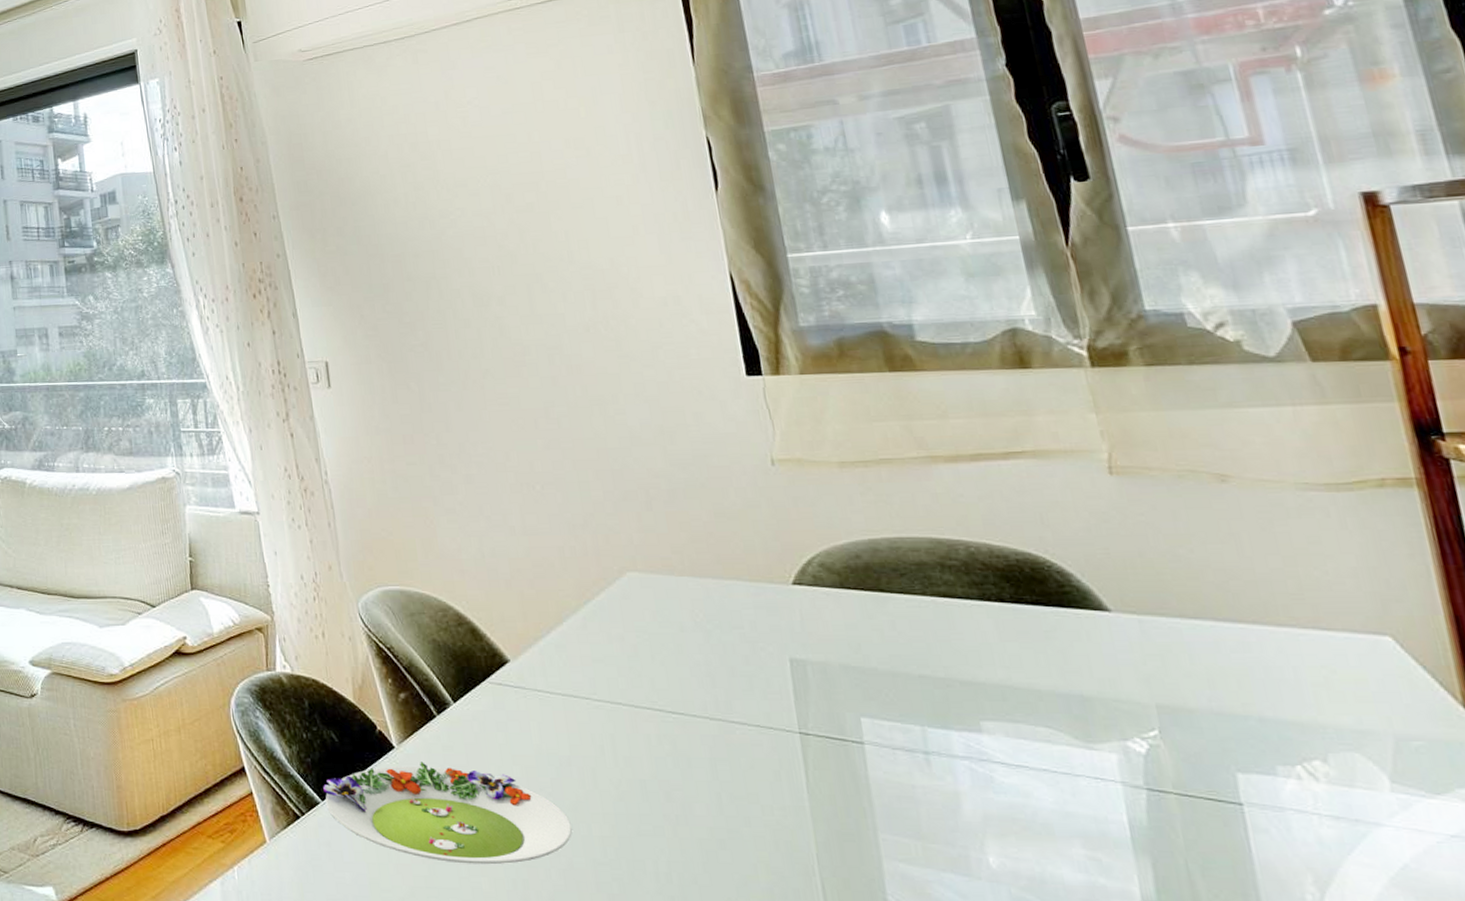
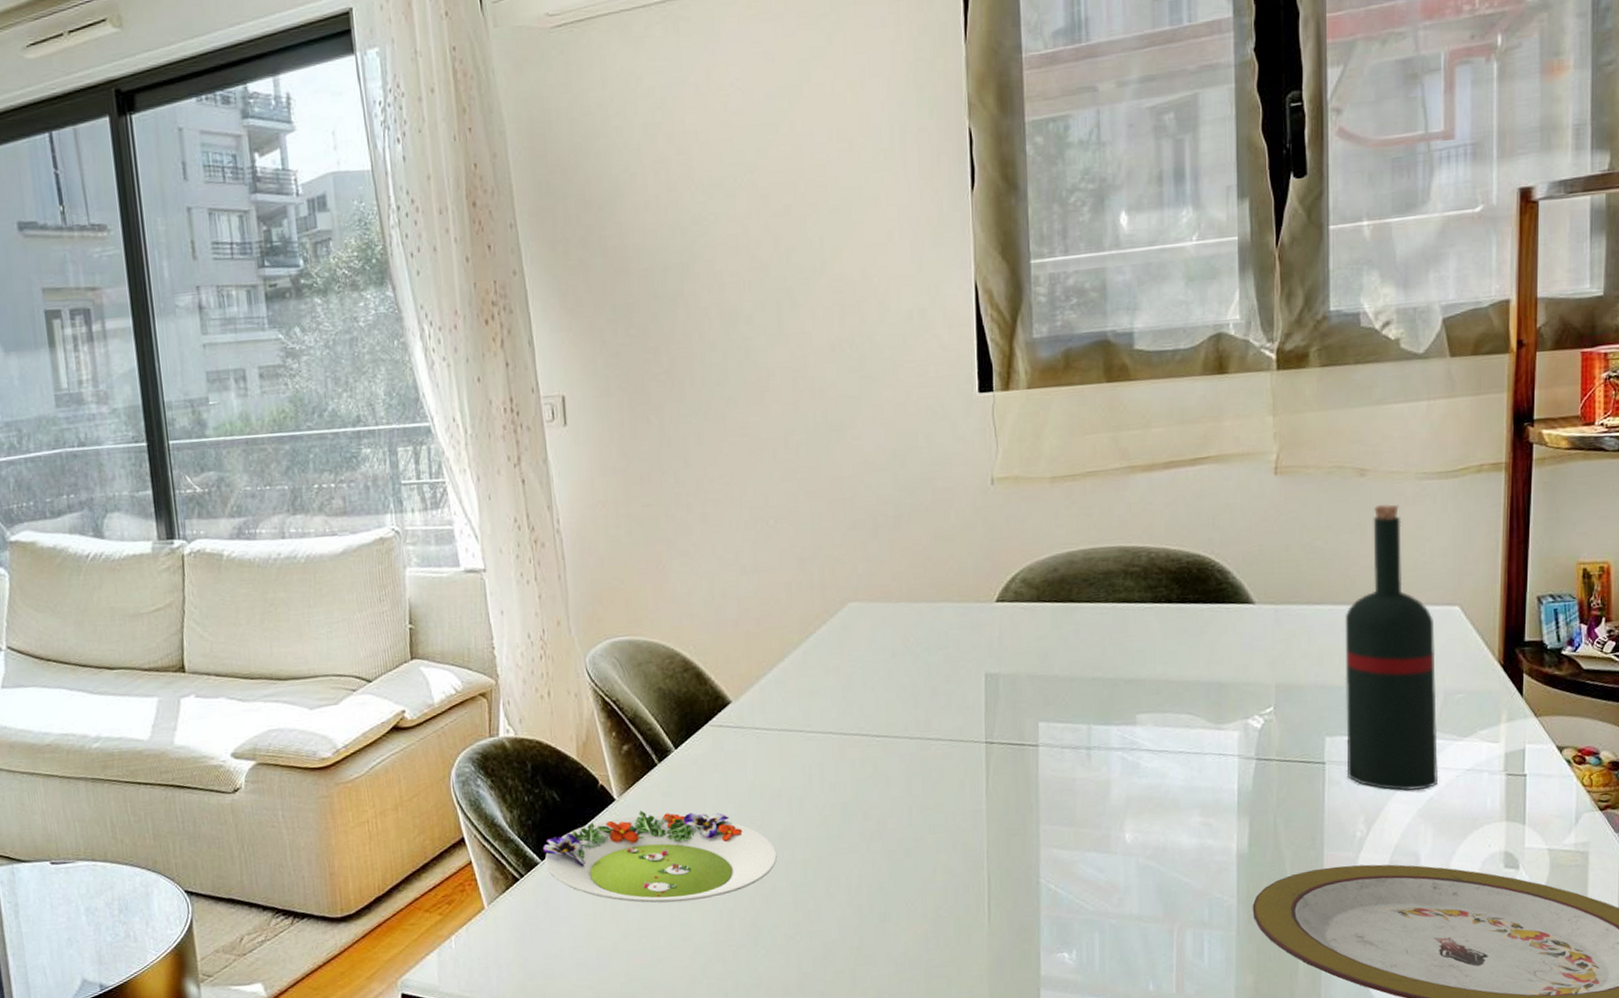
wine bottle: none [1233,515,1411,853] -> present [1345,504,1439,791]

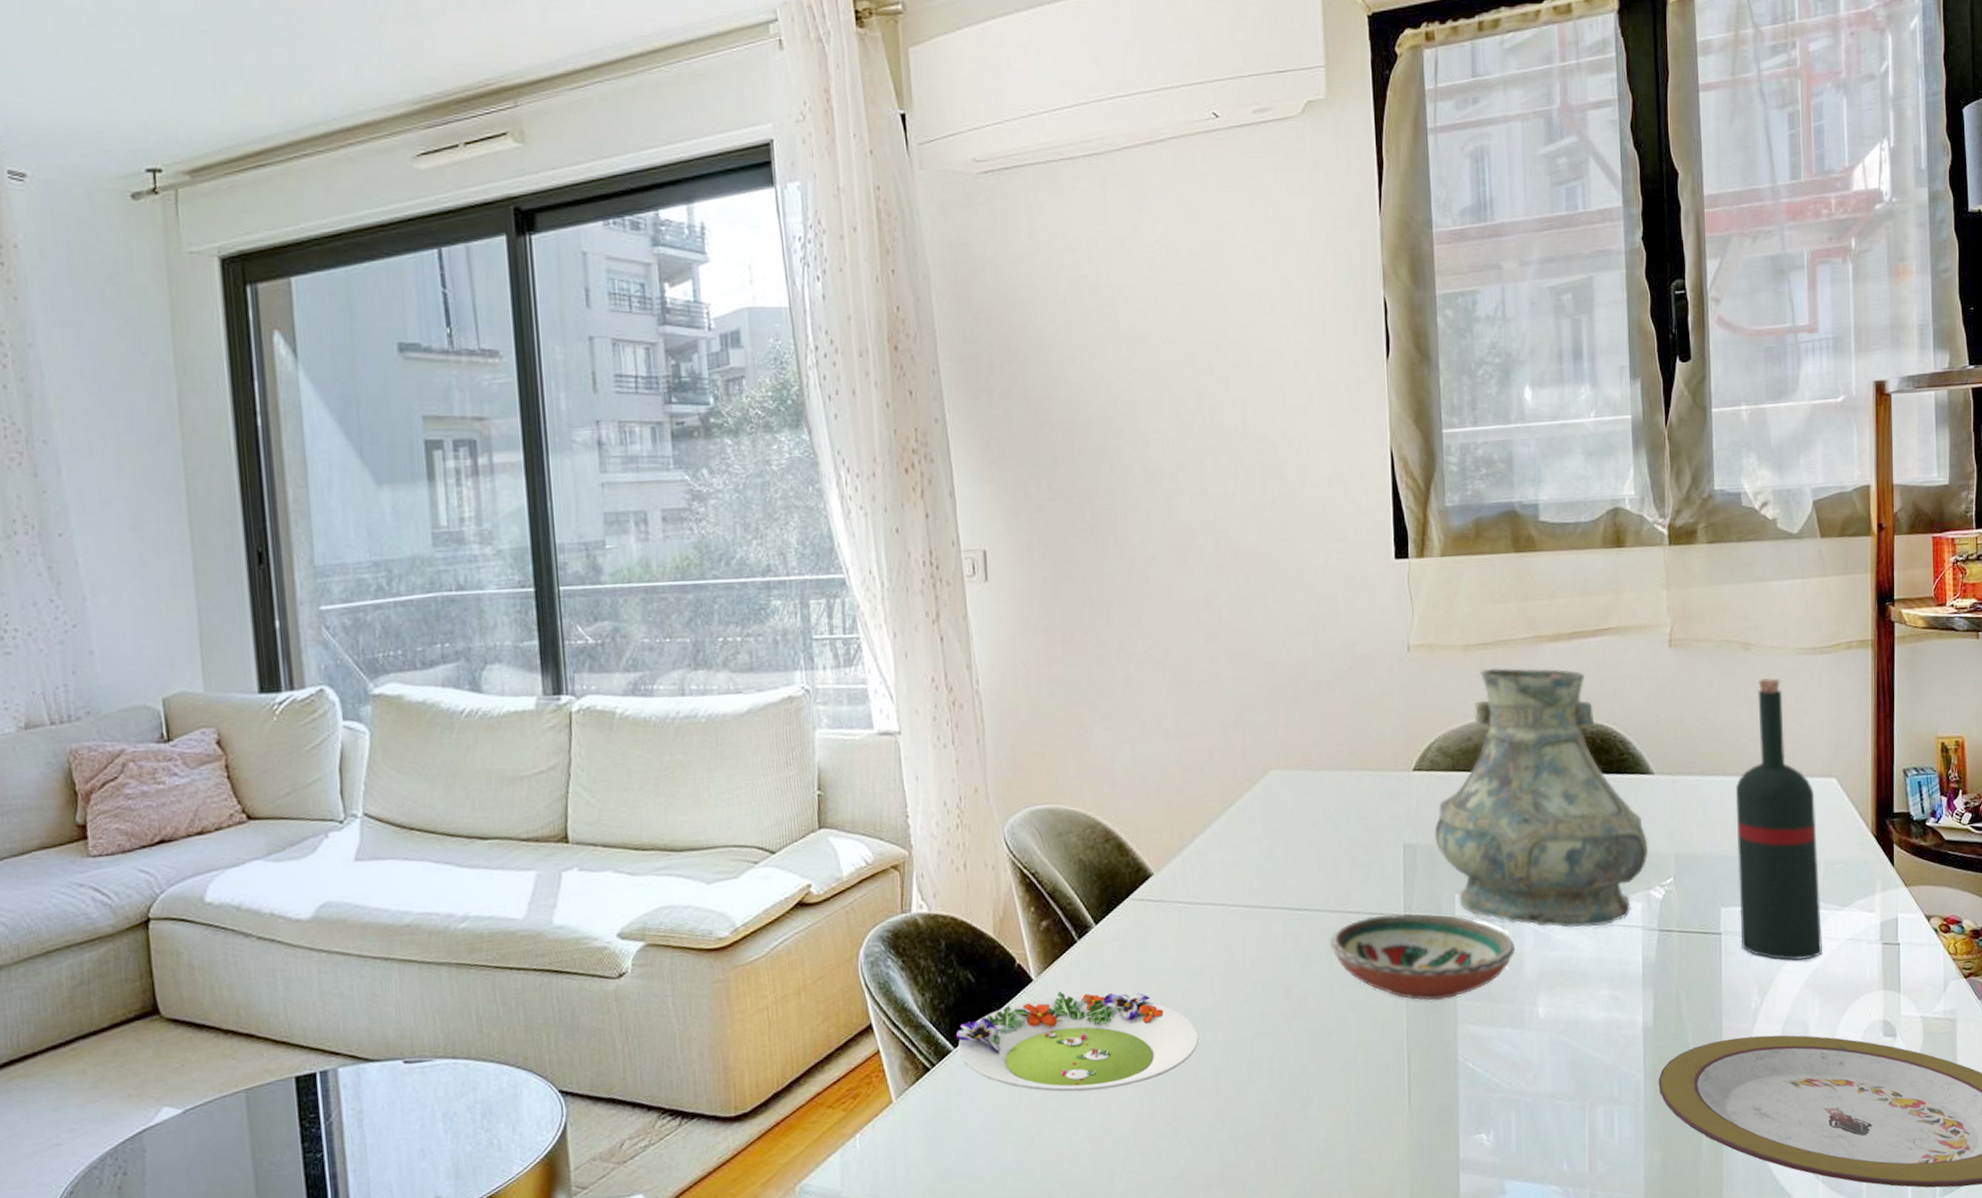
decorative bowl: none [908,740,1101,825] -> present [1329,913,1515,1000]
vase: none [1018,498,1247,756] -> present [1434,667,1648,928]

